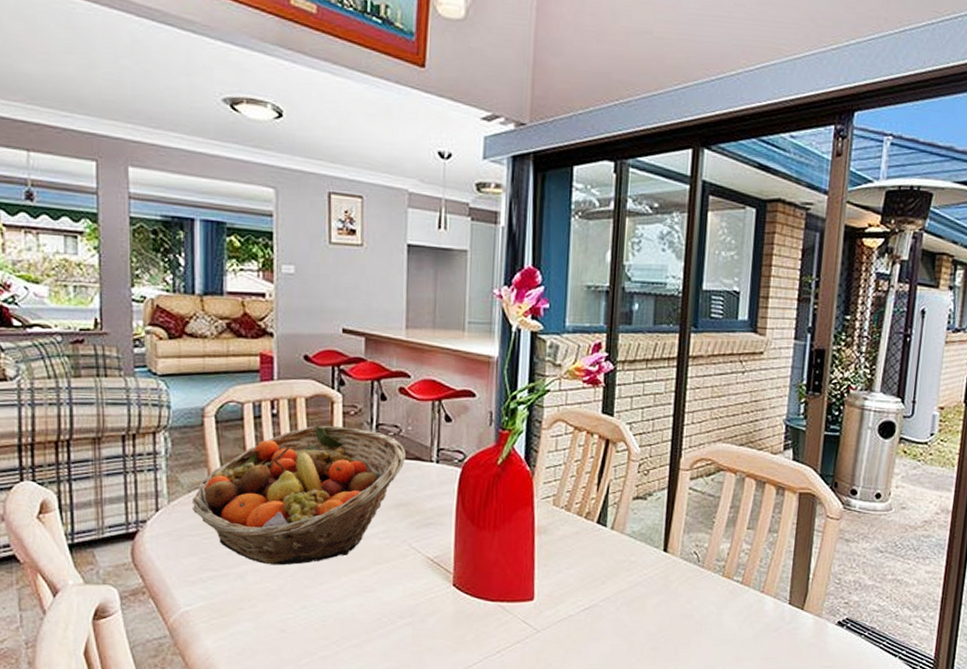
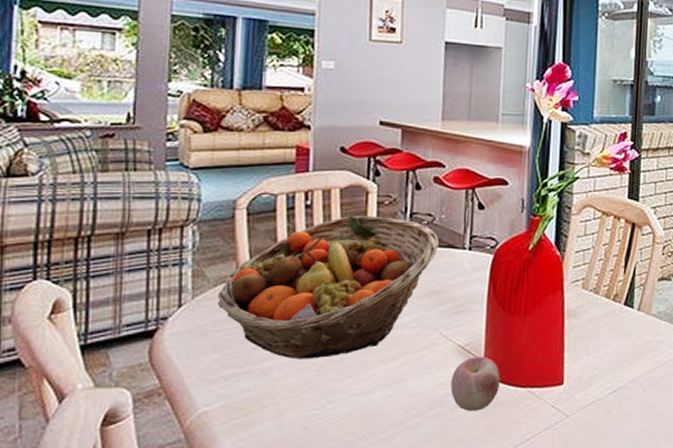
apple: none [421,569,470,622] -> present [451,356,500,411]

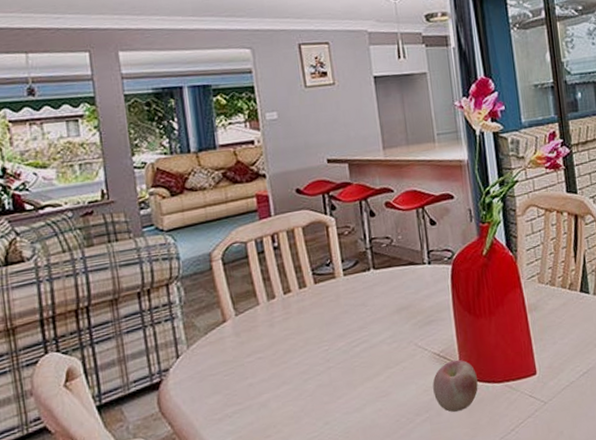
fruit basket: present [218,215,439,359] -> none [210,245,400,389]

